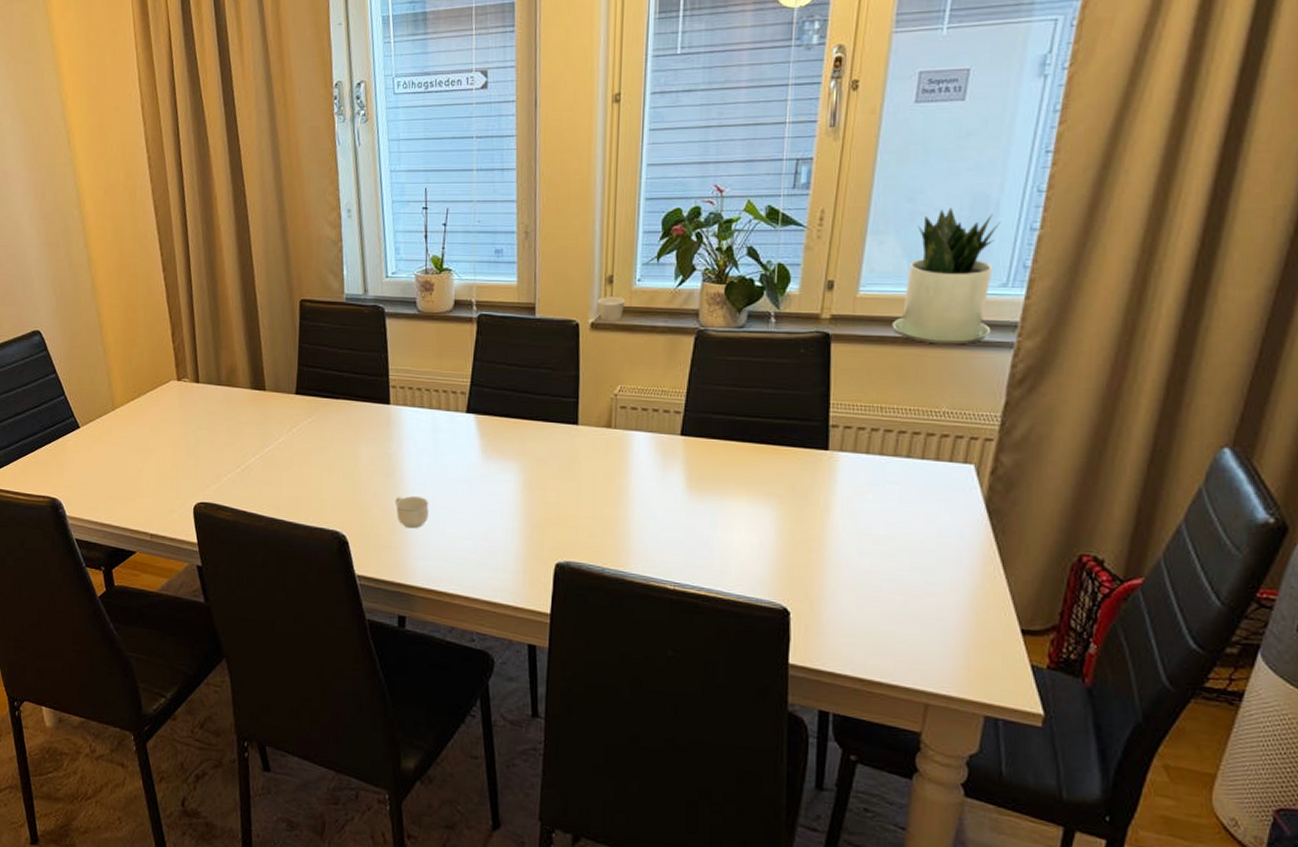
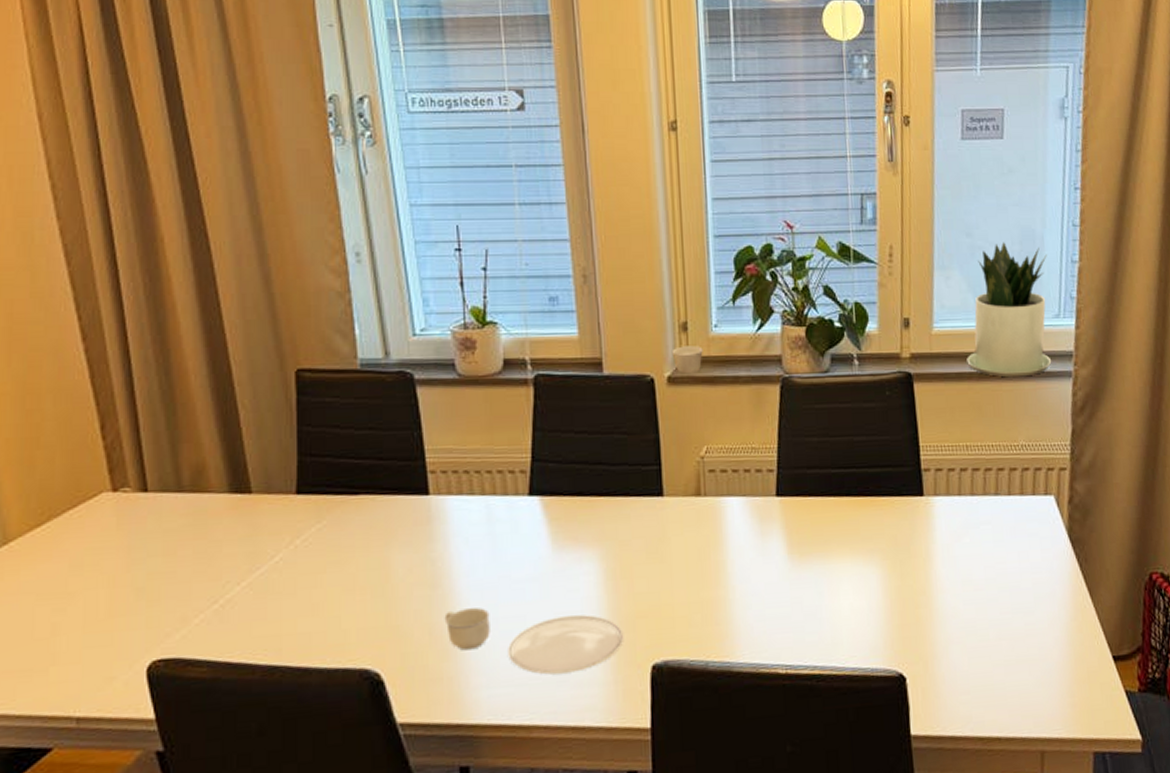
plate: none [441,513,535,559] -> present [508,614,624,675]

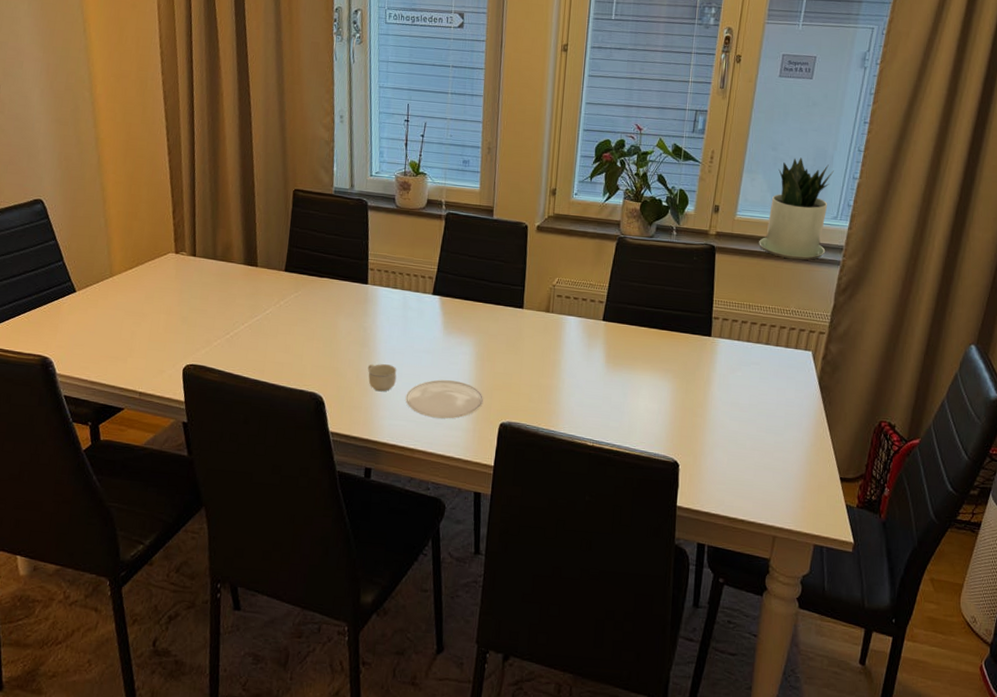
candle: present [671,346,703,374] -> none [542,205,565,226]

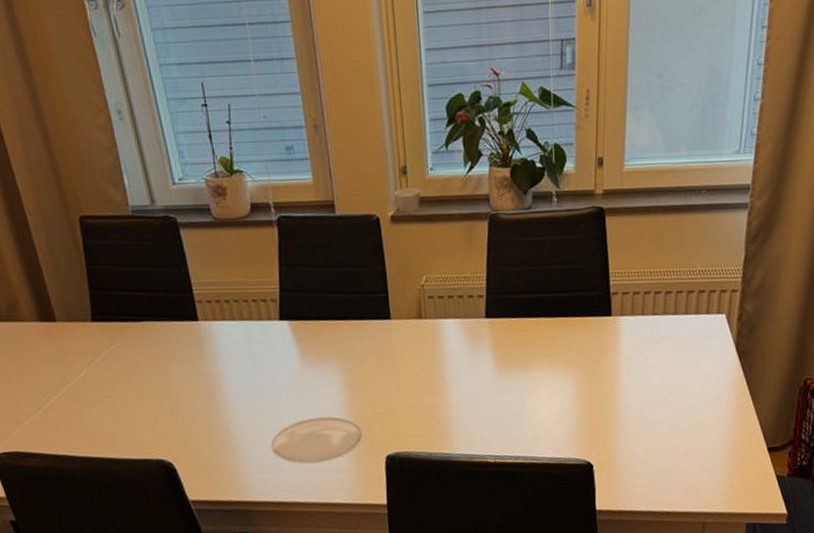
cup: present [367,364,397,392] -> none [218,411,256,445]
candle: none [542,205,565,226] -> present [393,187,421,213]
planter: present [759,157,834,260] -> none [653,82,732,210]

